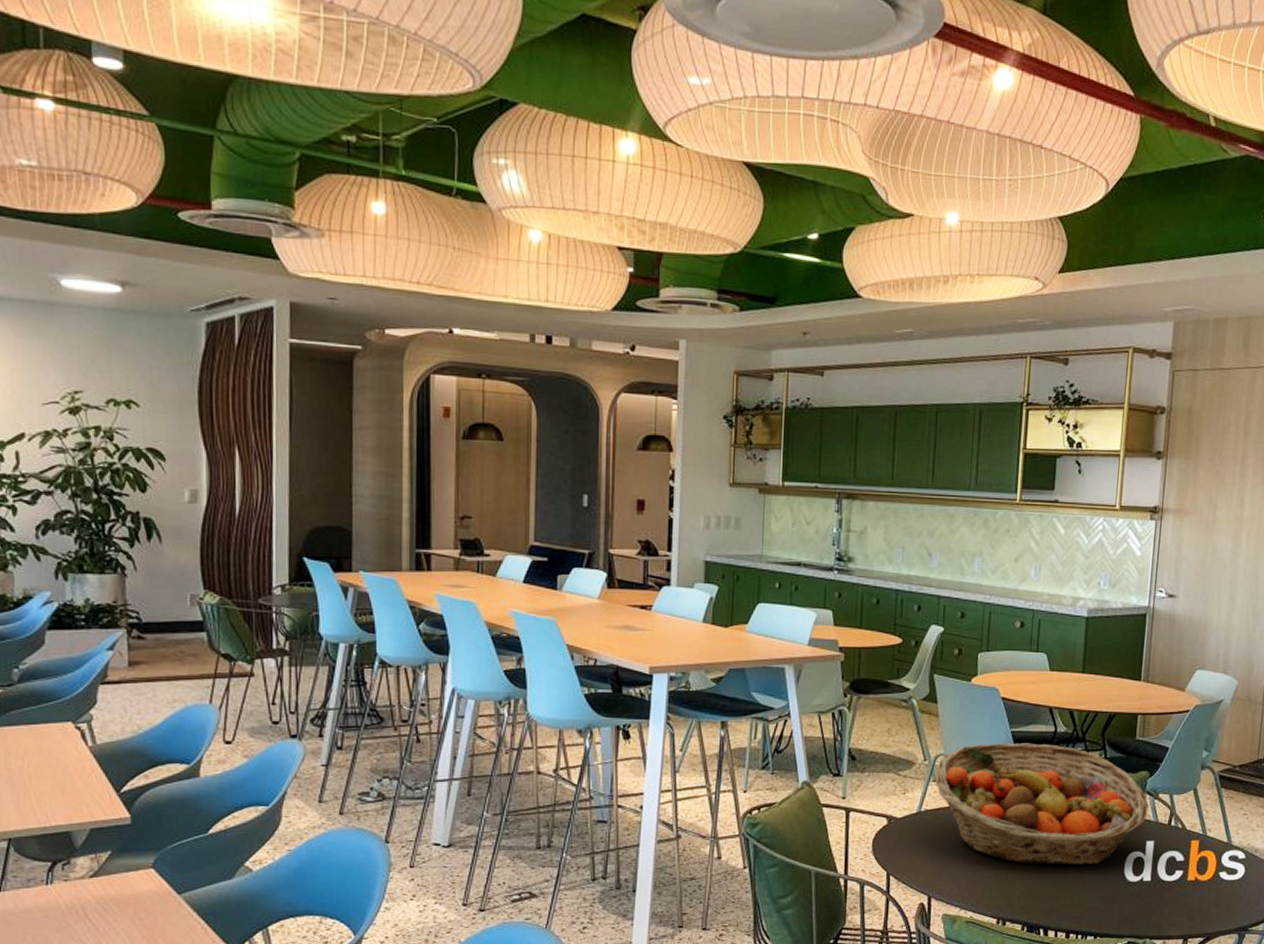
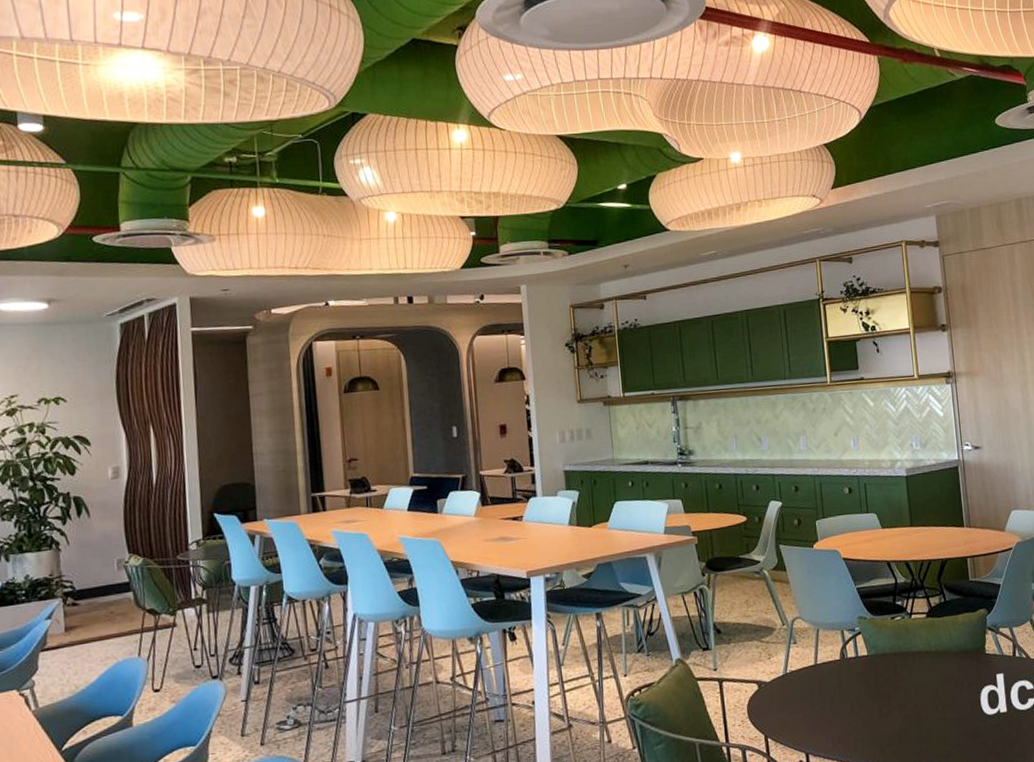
fruit basket: present [935,743,1149,866] -> none [795,595,993,711]

